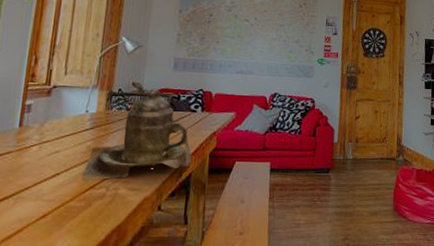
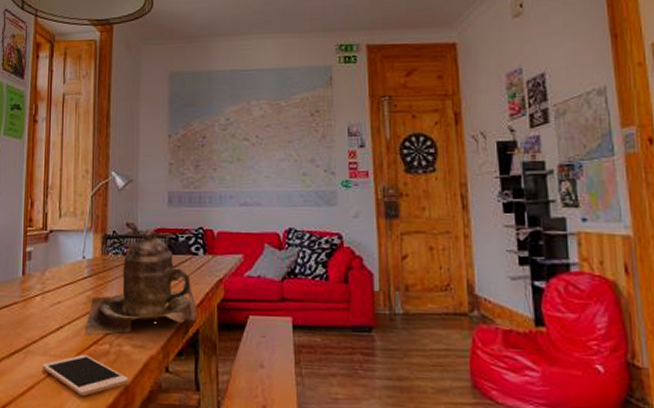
cell phone: none [32,198,123,236] -> present [41,354,129,397]

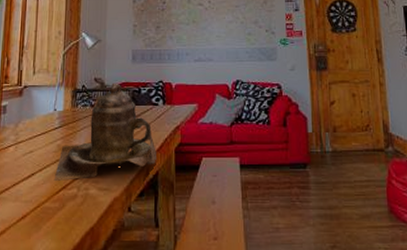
cell phone: present [41,354,129,397] -> none [13,198,95,238]

